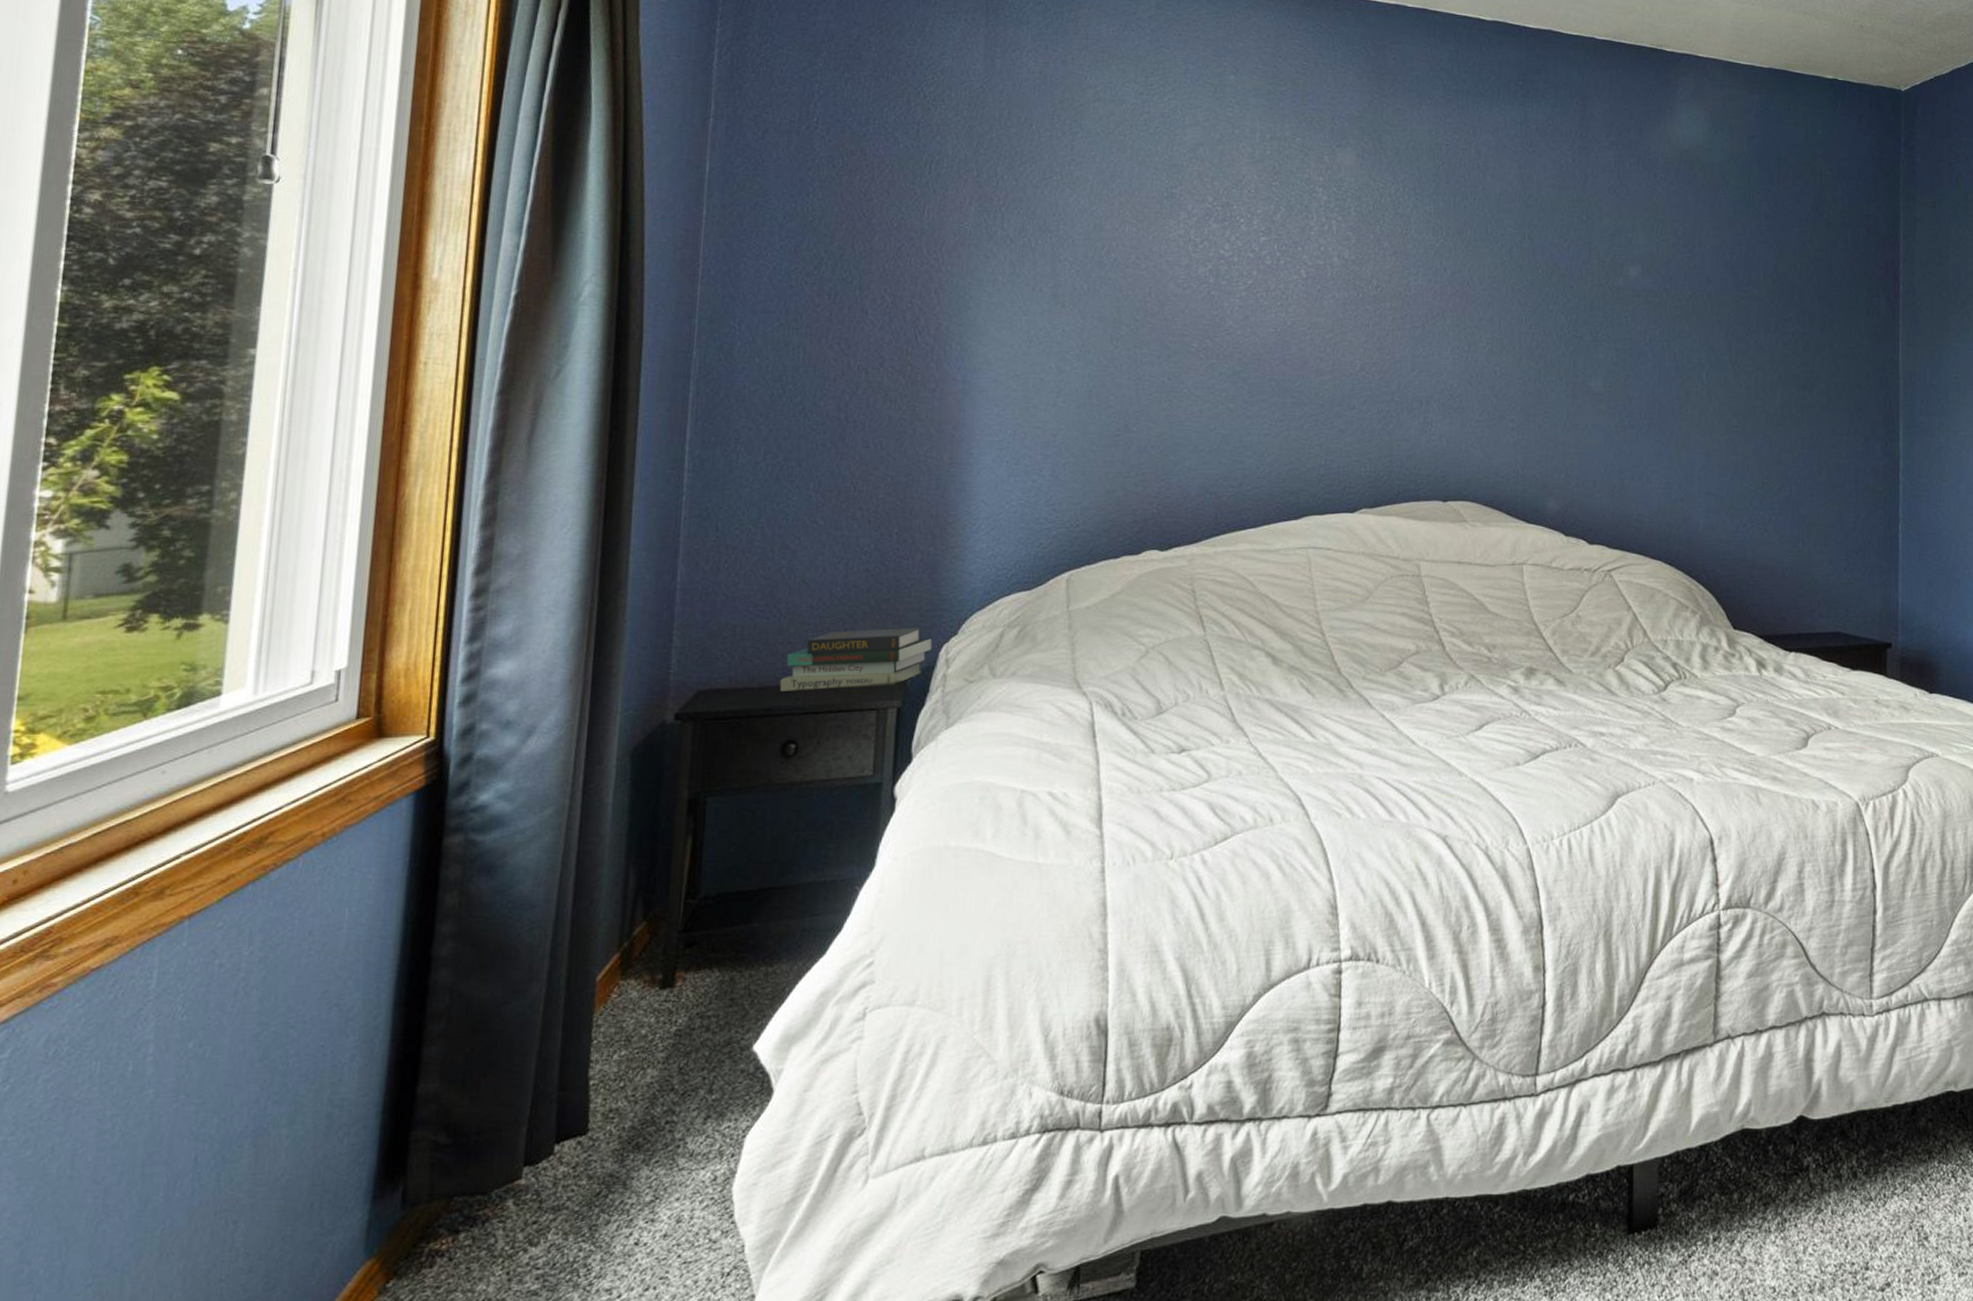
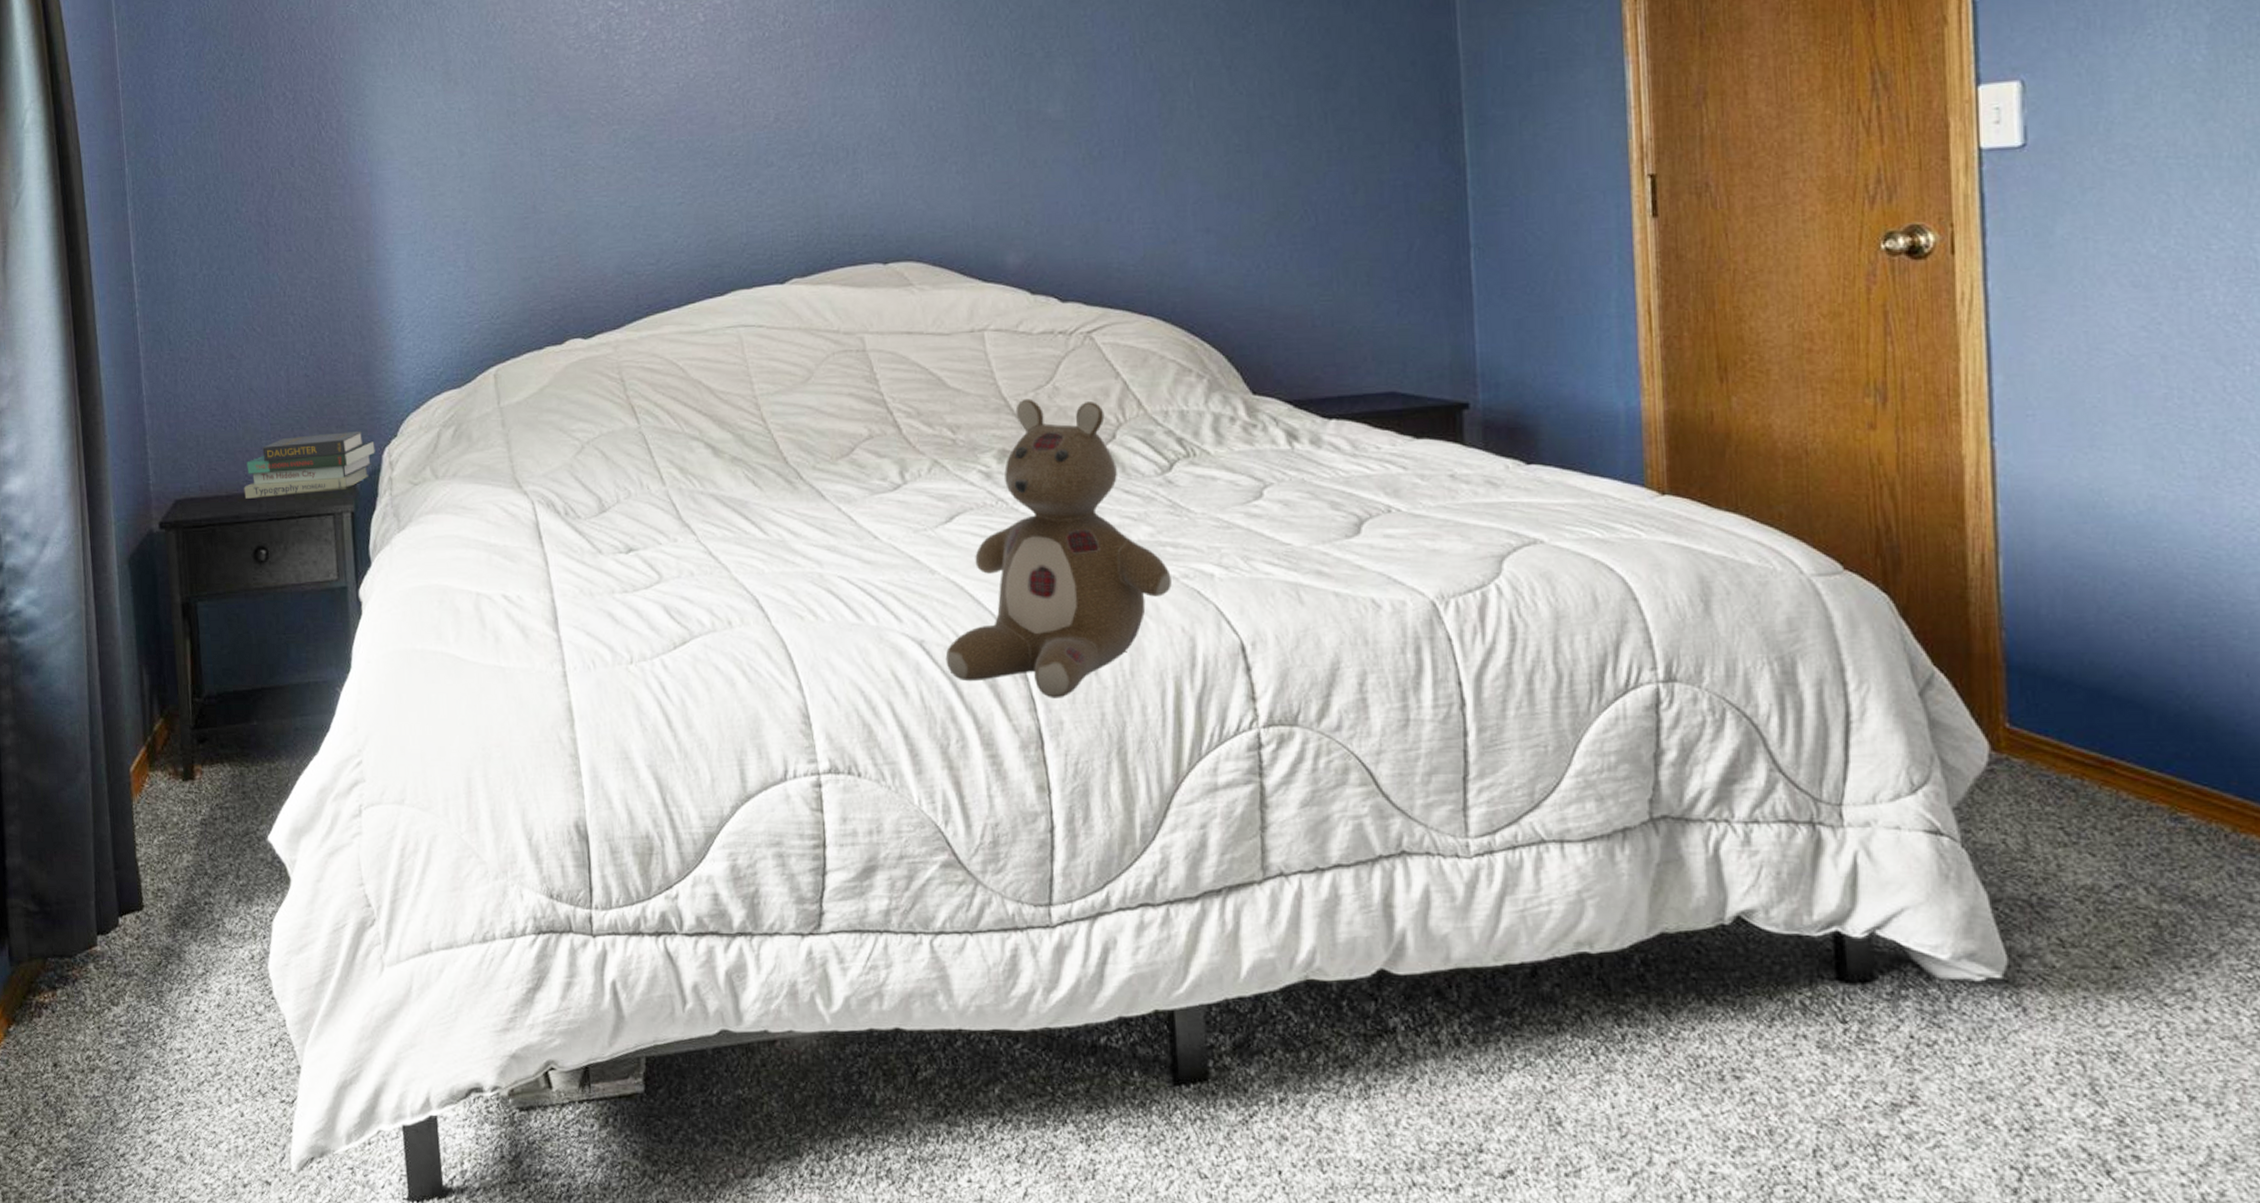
stuffed bear: none [1465,624,1659,887] -> present [945,398,1172,698]

